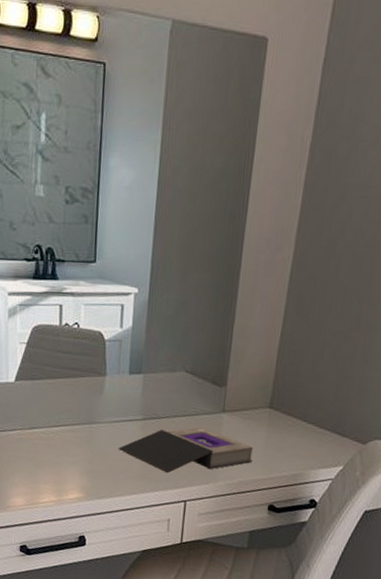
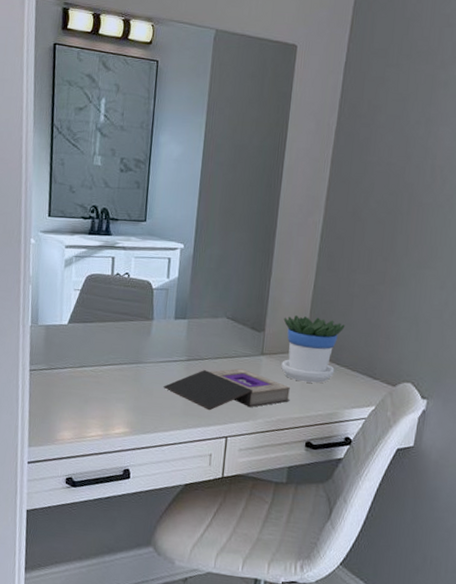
flowerpot: none [244,368,314,442] -> present [281,315,345,383]

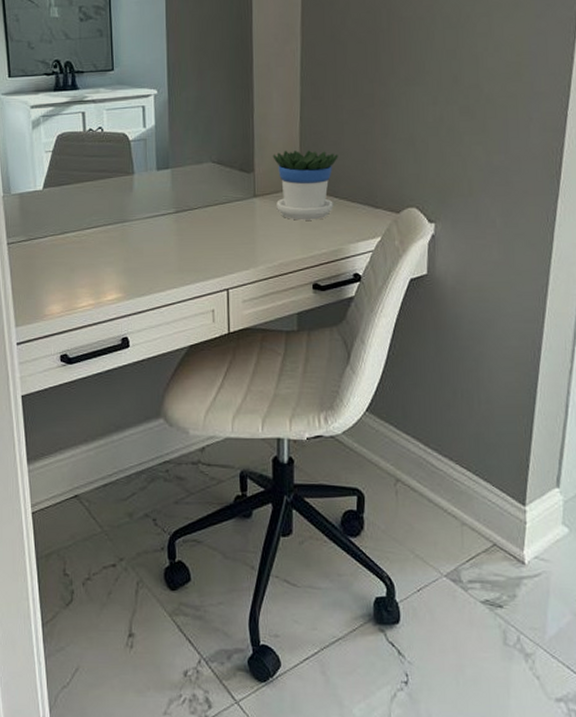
book safe: present [163,368,290,411] -> none [153,213,290,264]

